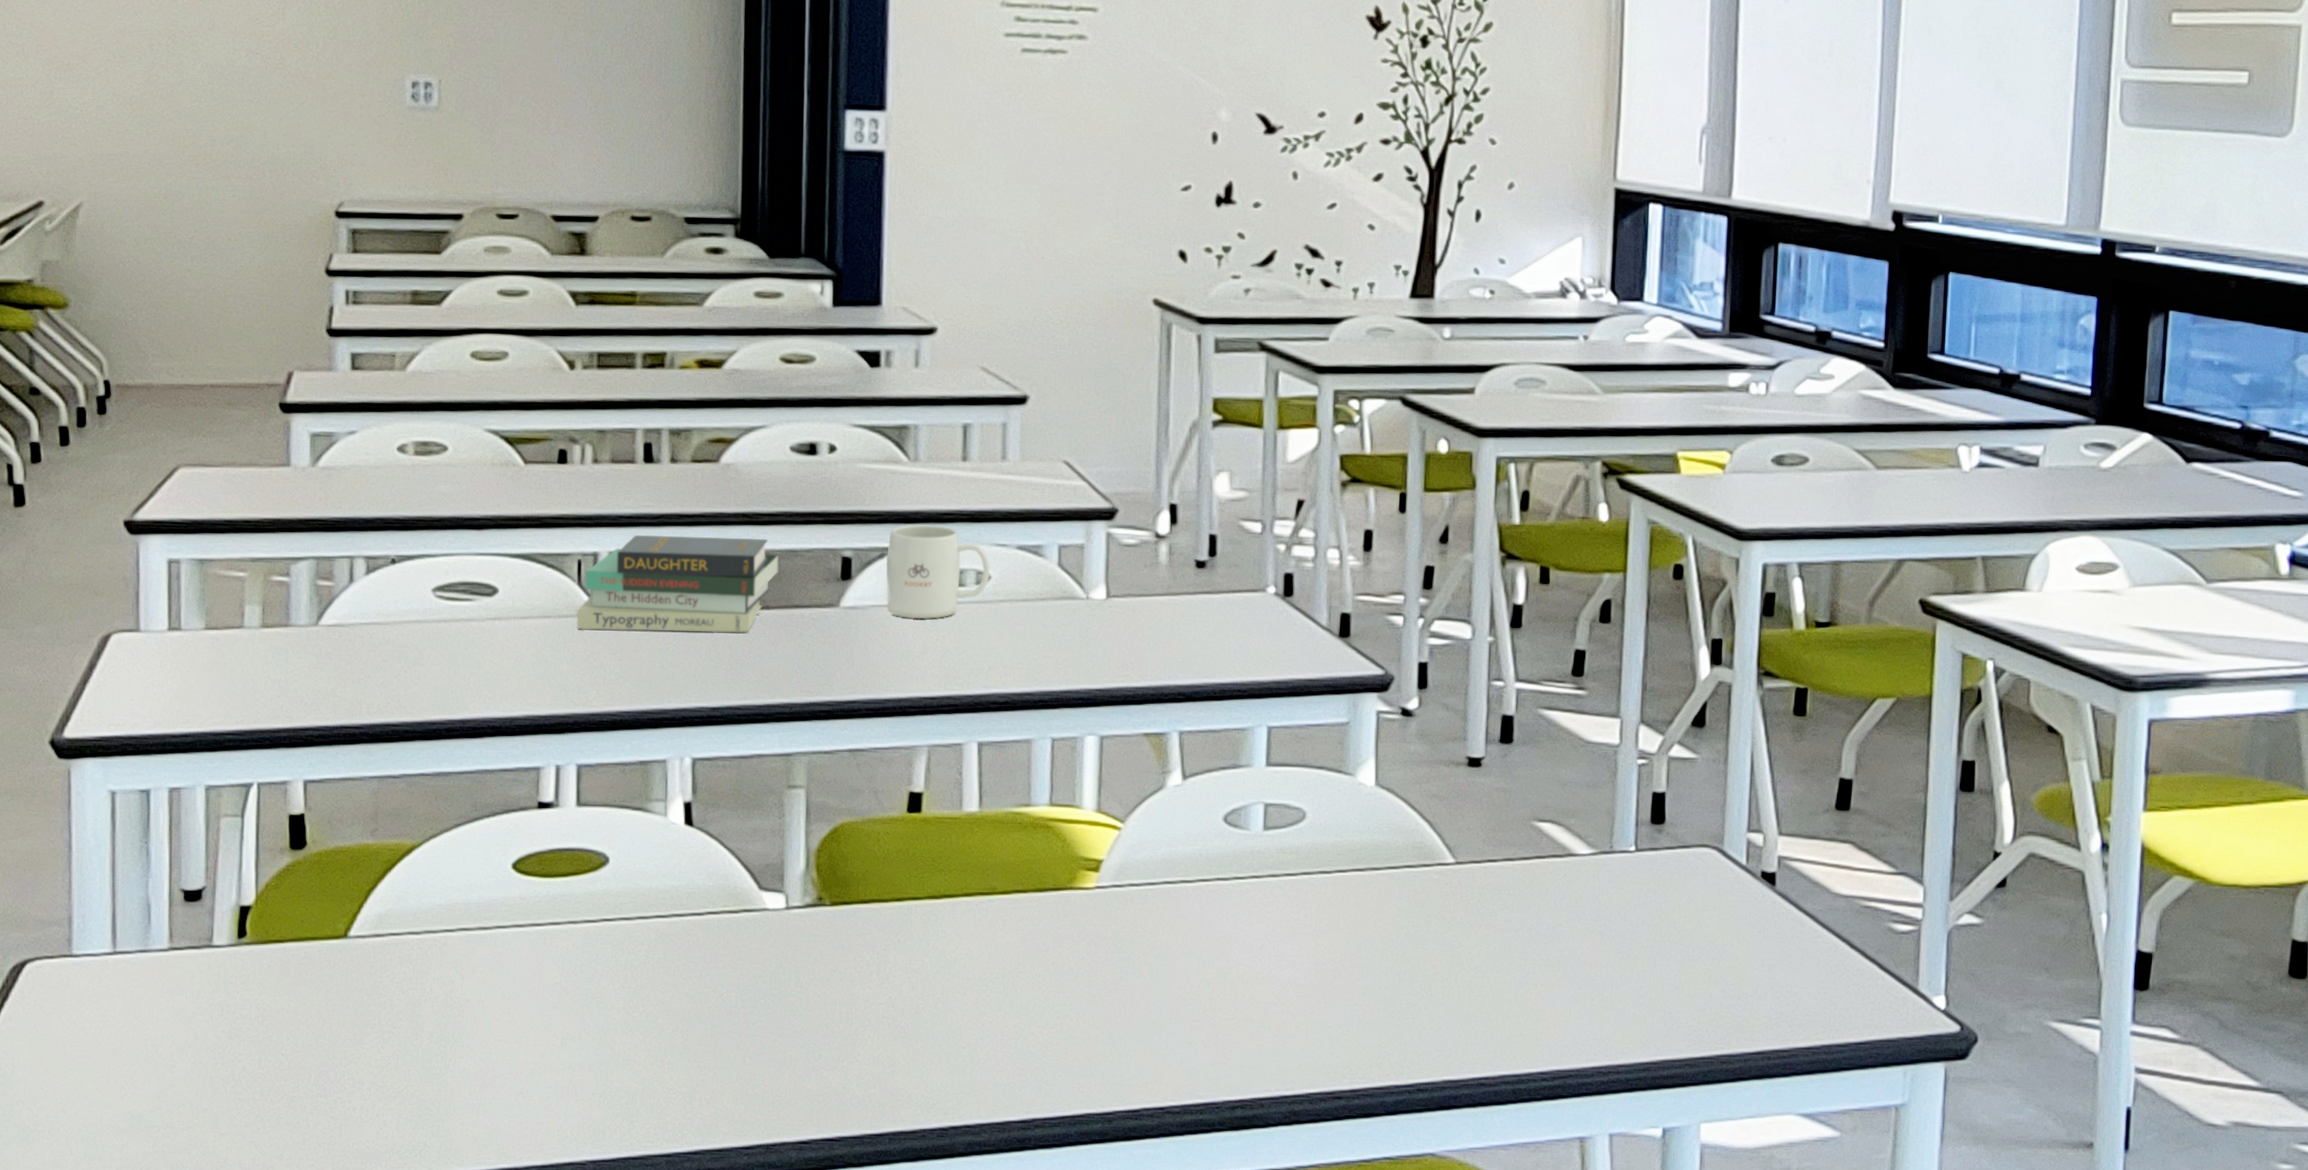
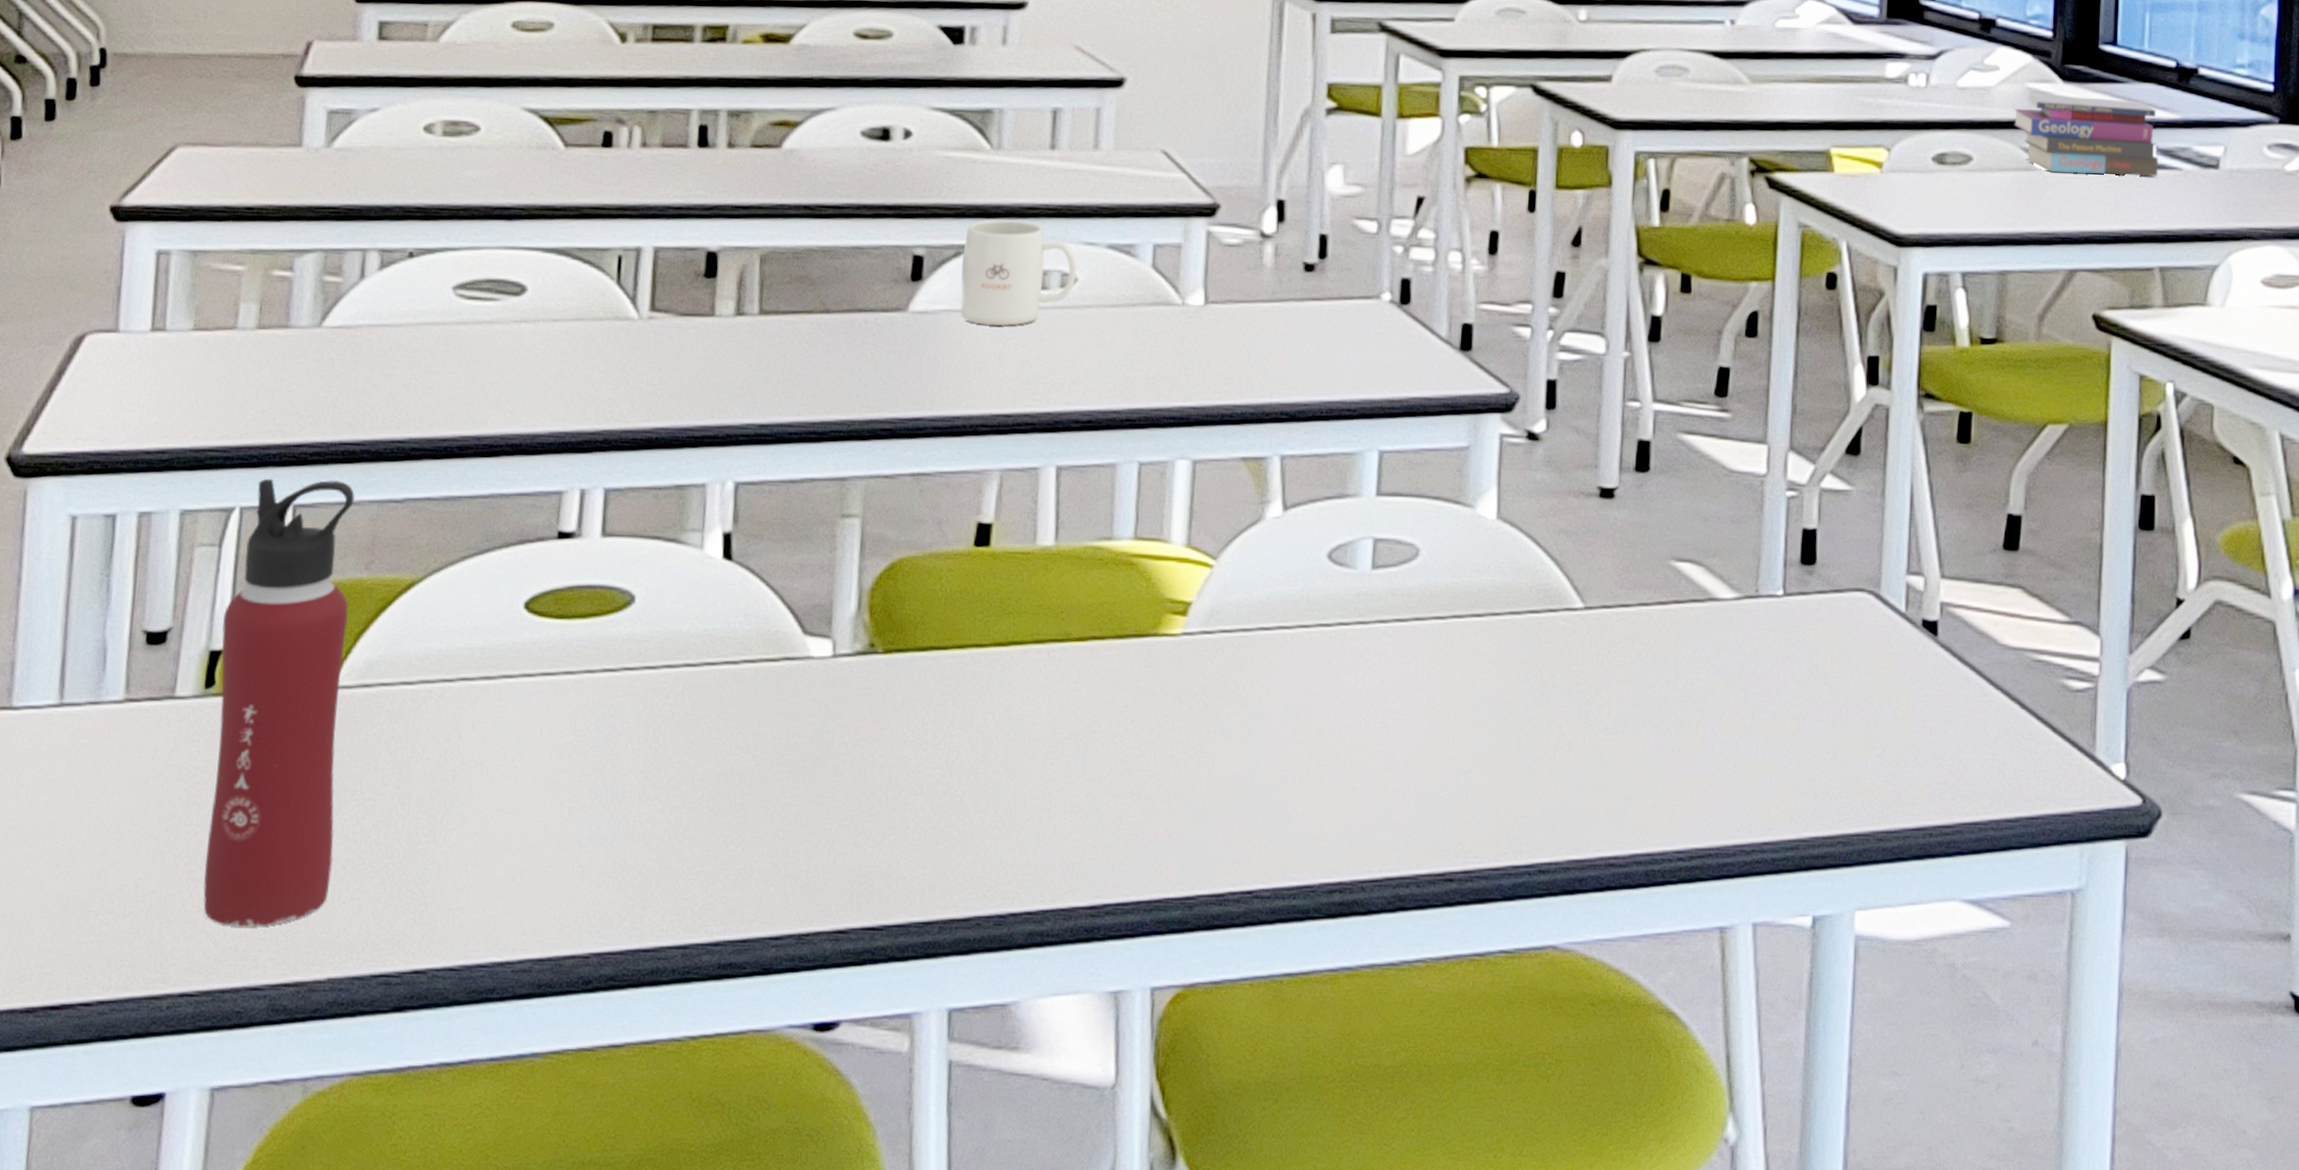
water bottle: none [248,758,359,1139] -> present [203,478,356,927]
books: present [576,534,779,633] -> none [612,227,843,340]
books: none [1847,399,1982,474] -> present [2013,93,2159,176]

